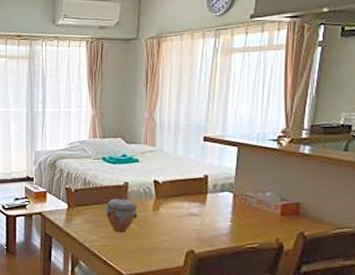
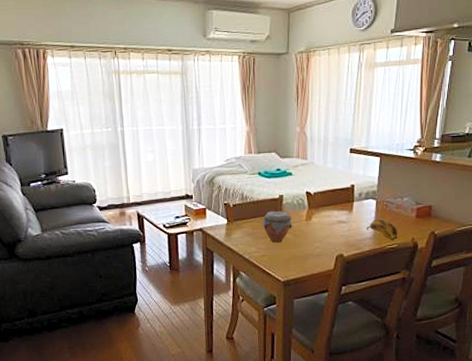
banana: none [221,213,259,239] -> present [366,218,398,241]

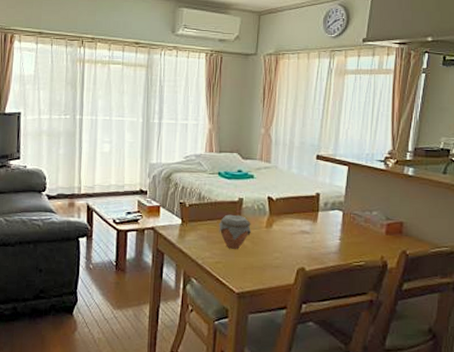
banana: present [366,218,398,241] -> none [331,231,366,257]

